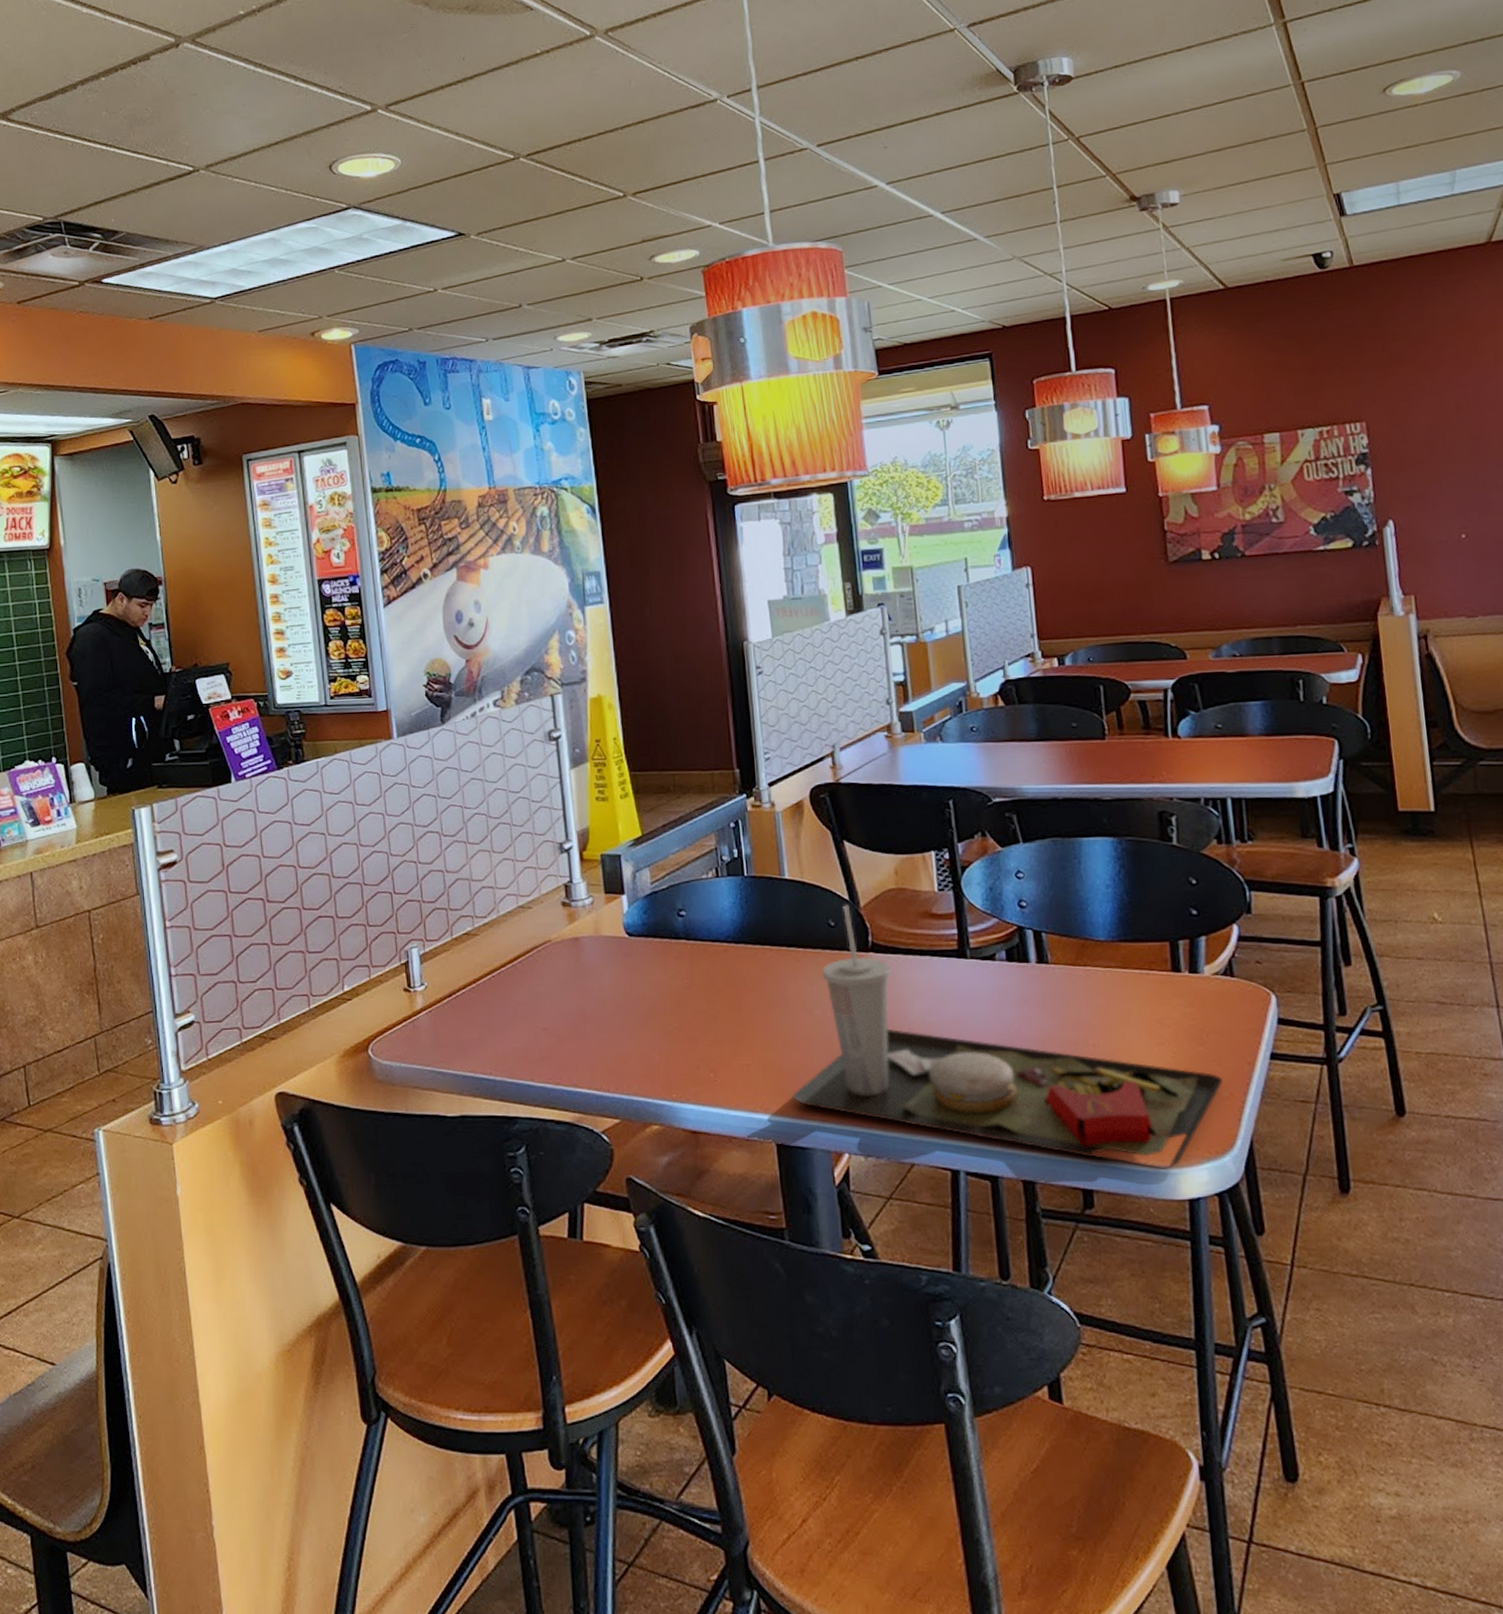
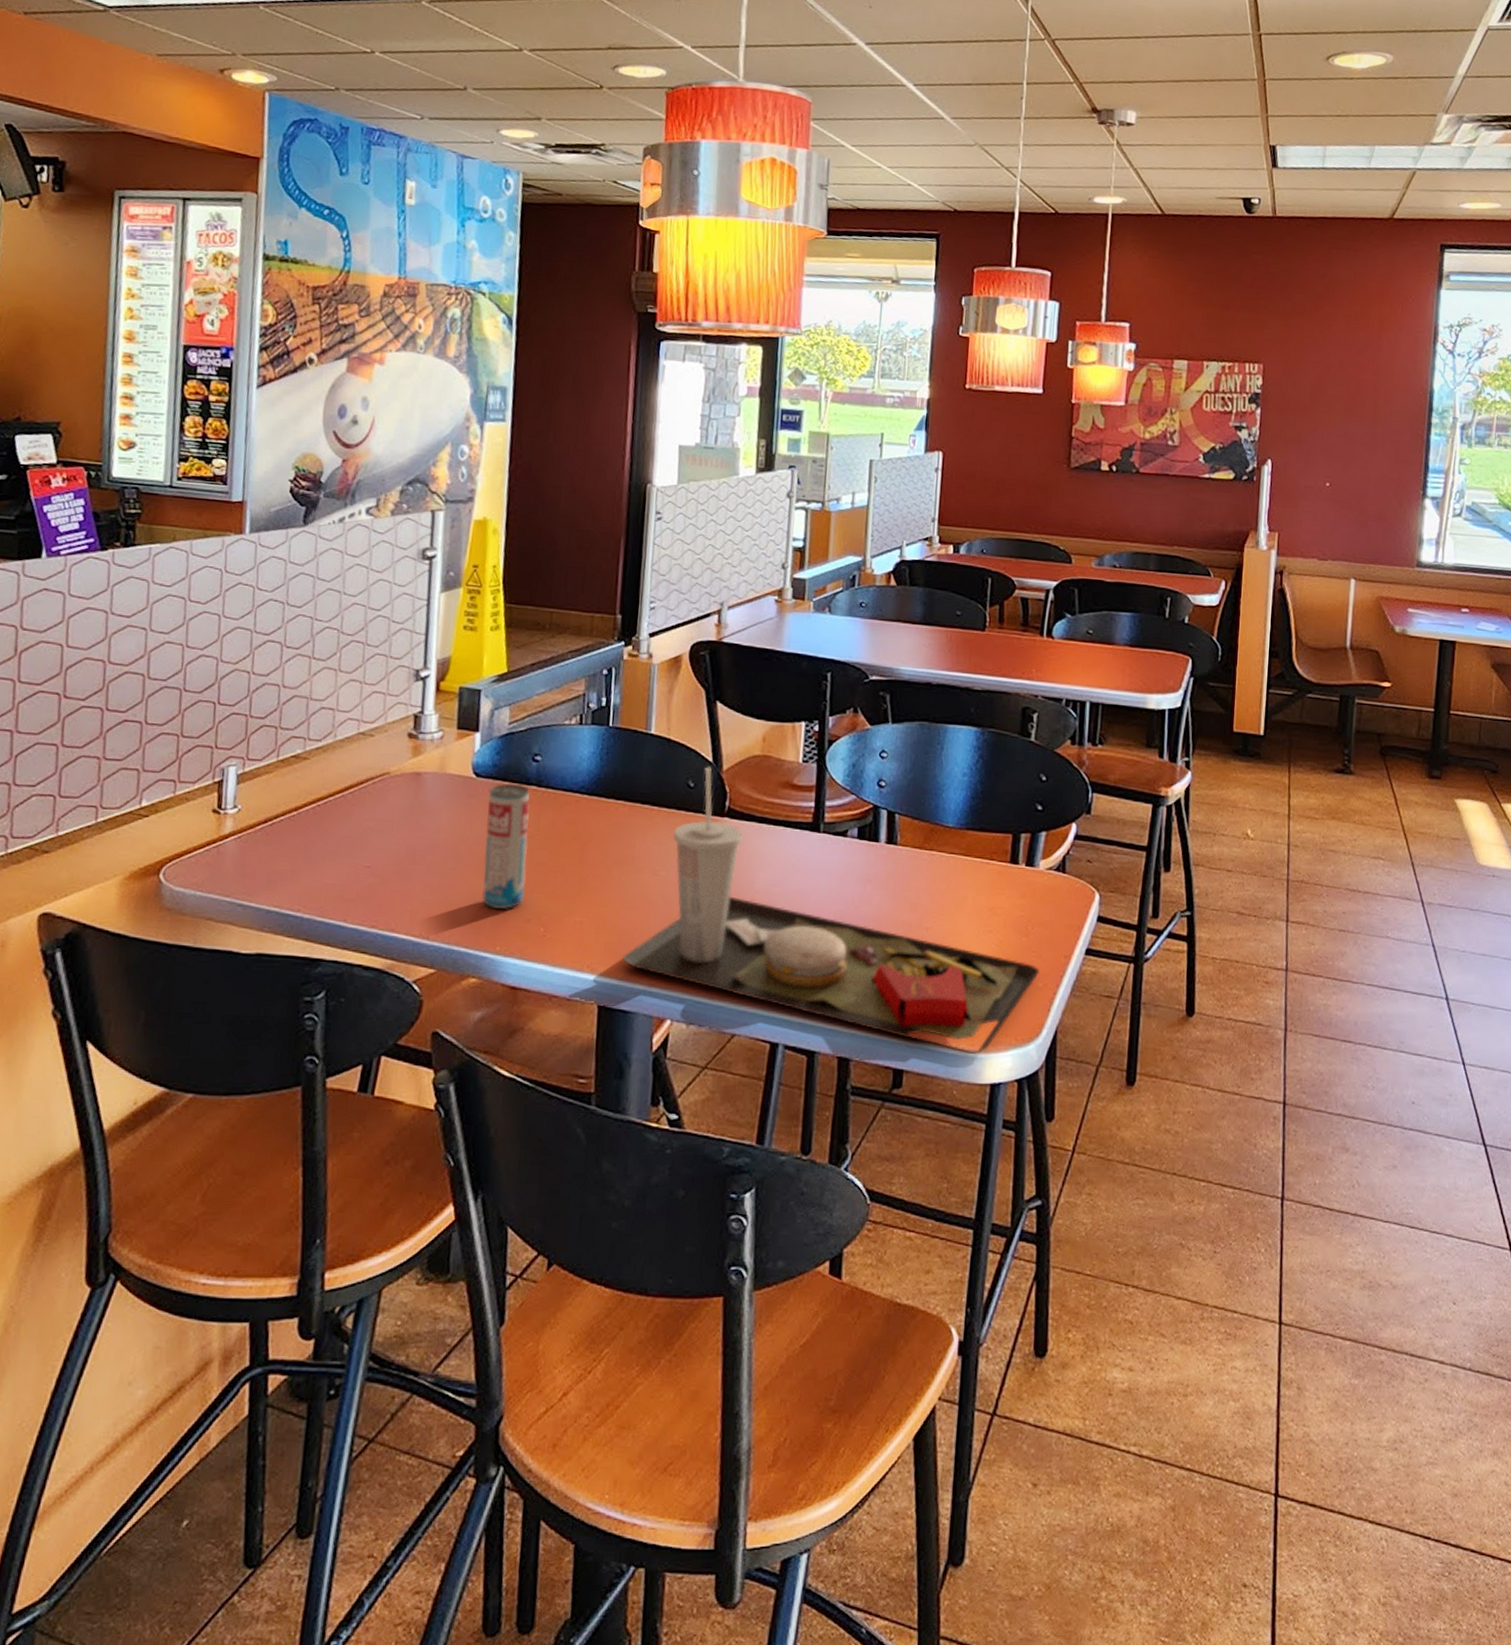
beverage can: none [642,939,691,1059] -> present [482,783,530,910]

